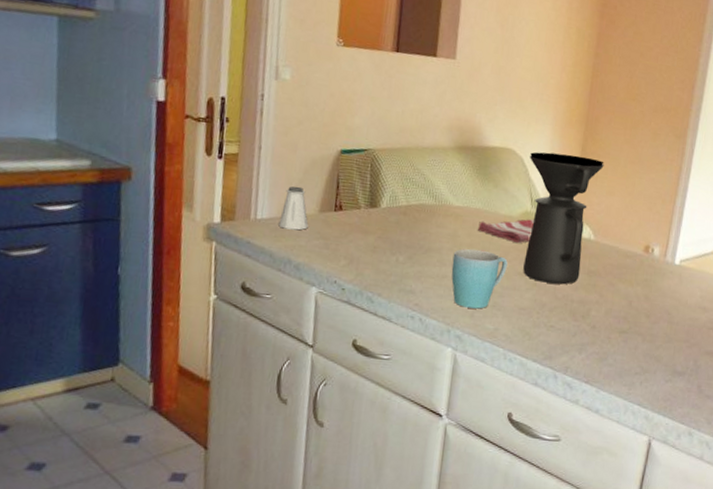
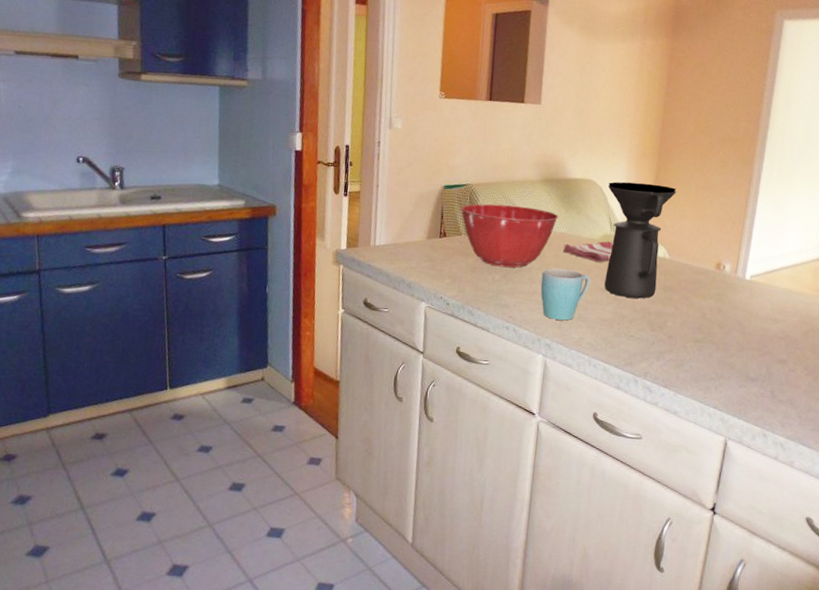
saltshaker: present [278,186,309,230] -> none [393,217,418,255]
mixing bowl: none [360,172,474,248] -> present [461,204,559,268]

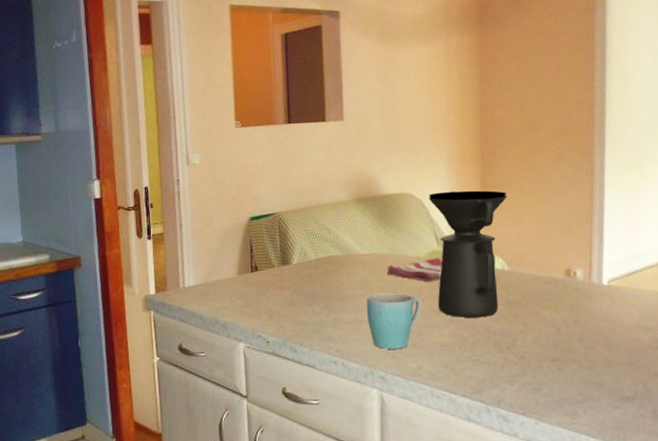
mixing bowl: present [461,204,559,268] -> none [271,230,378,297]

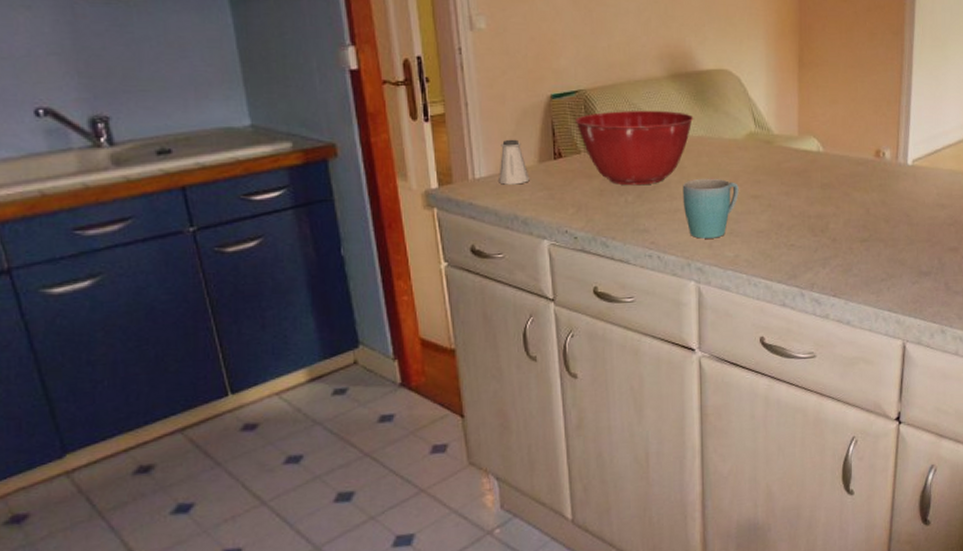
saltshaker: none [204,254,230,293] -> present [499,139,530,185]
mixing bowl: none [271,230,378,297] -> present [576,110,694,186]
dish towel: present [386,258,442,283] -> none [703,140,760,167]
coffee maker: present [428,190,507,318] -> none [745,67,824,202]

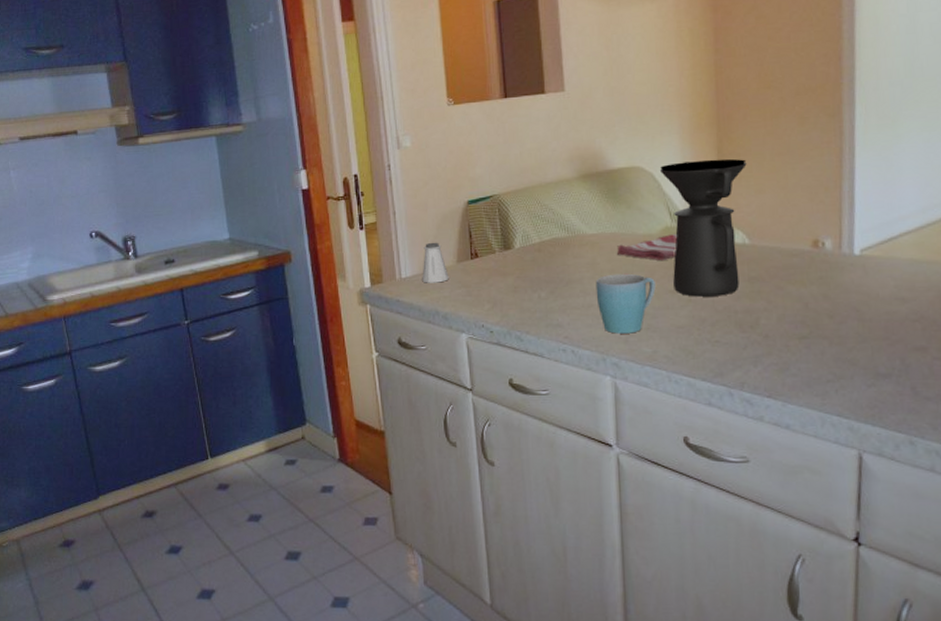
mixing bowl: present [576,110,694,186] -> none [490,209,606,282]
dish towel: none [703,140,760,167] -> present [616,234,677,261]
coffee maker: none [745,67,824,202] -> present [659,158,747,297]

